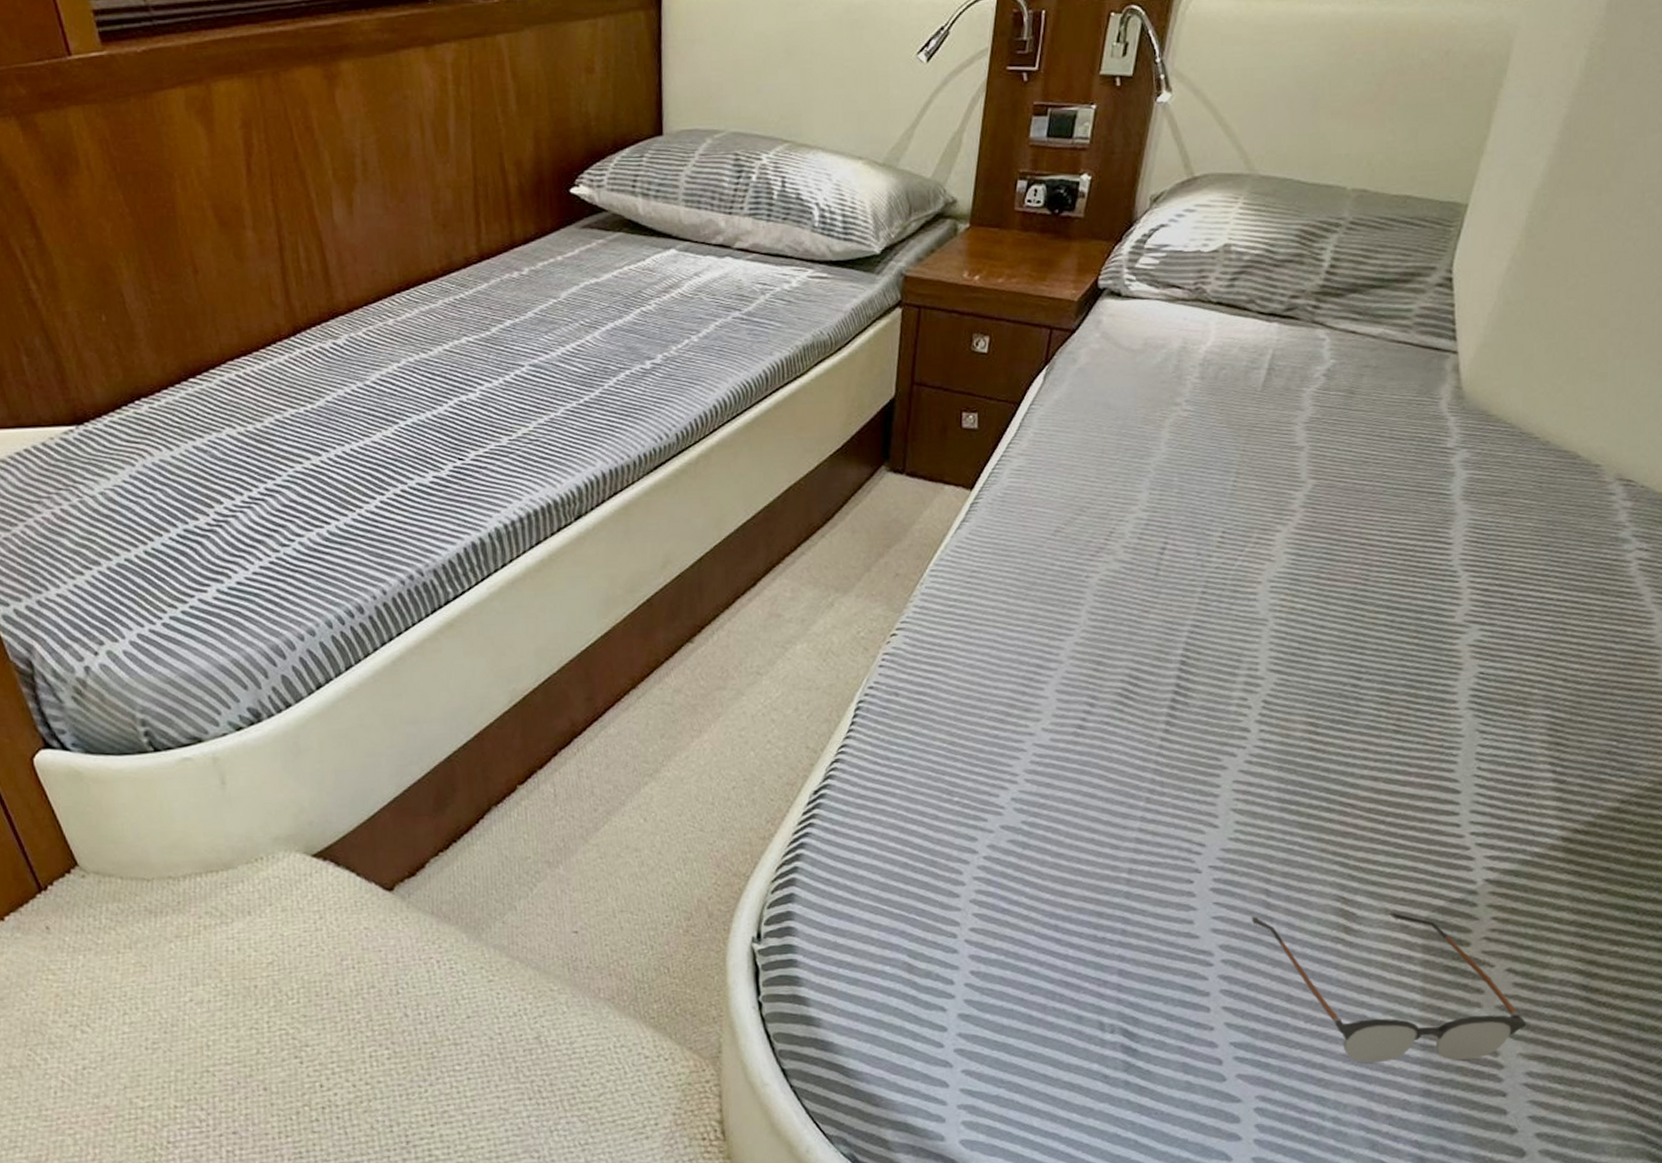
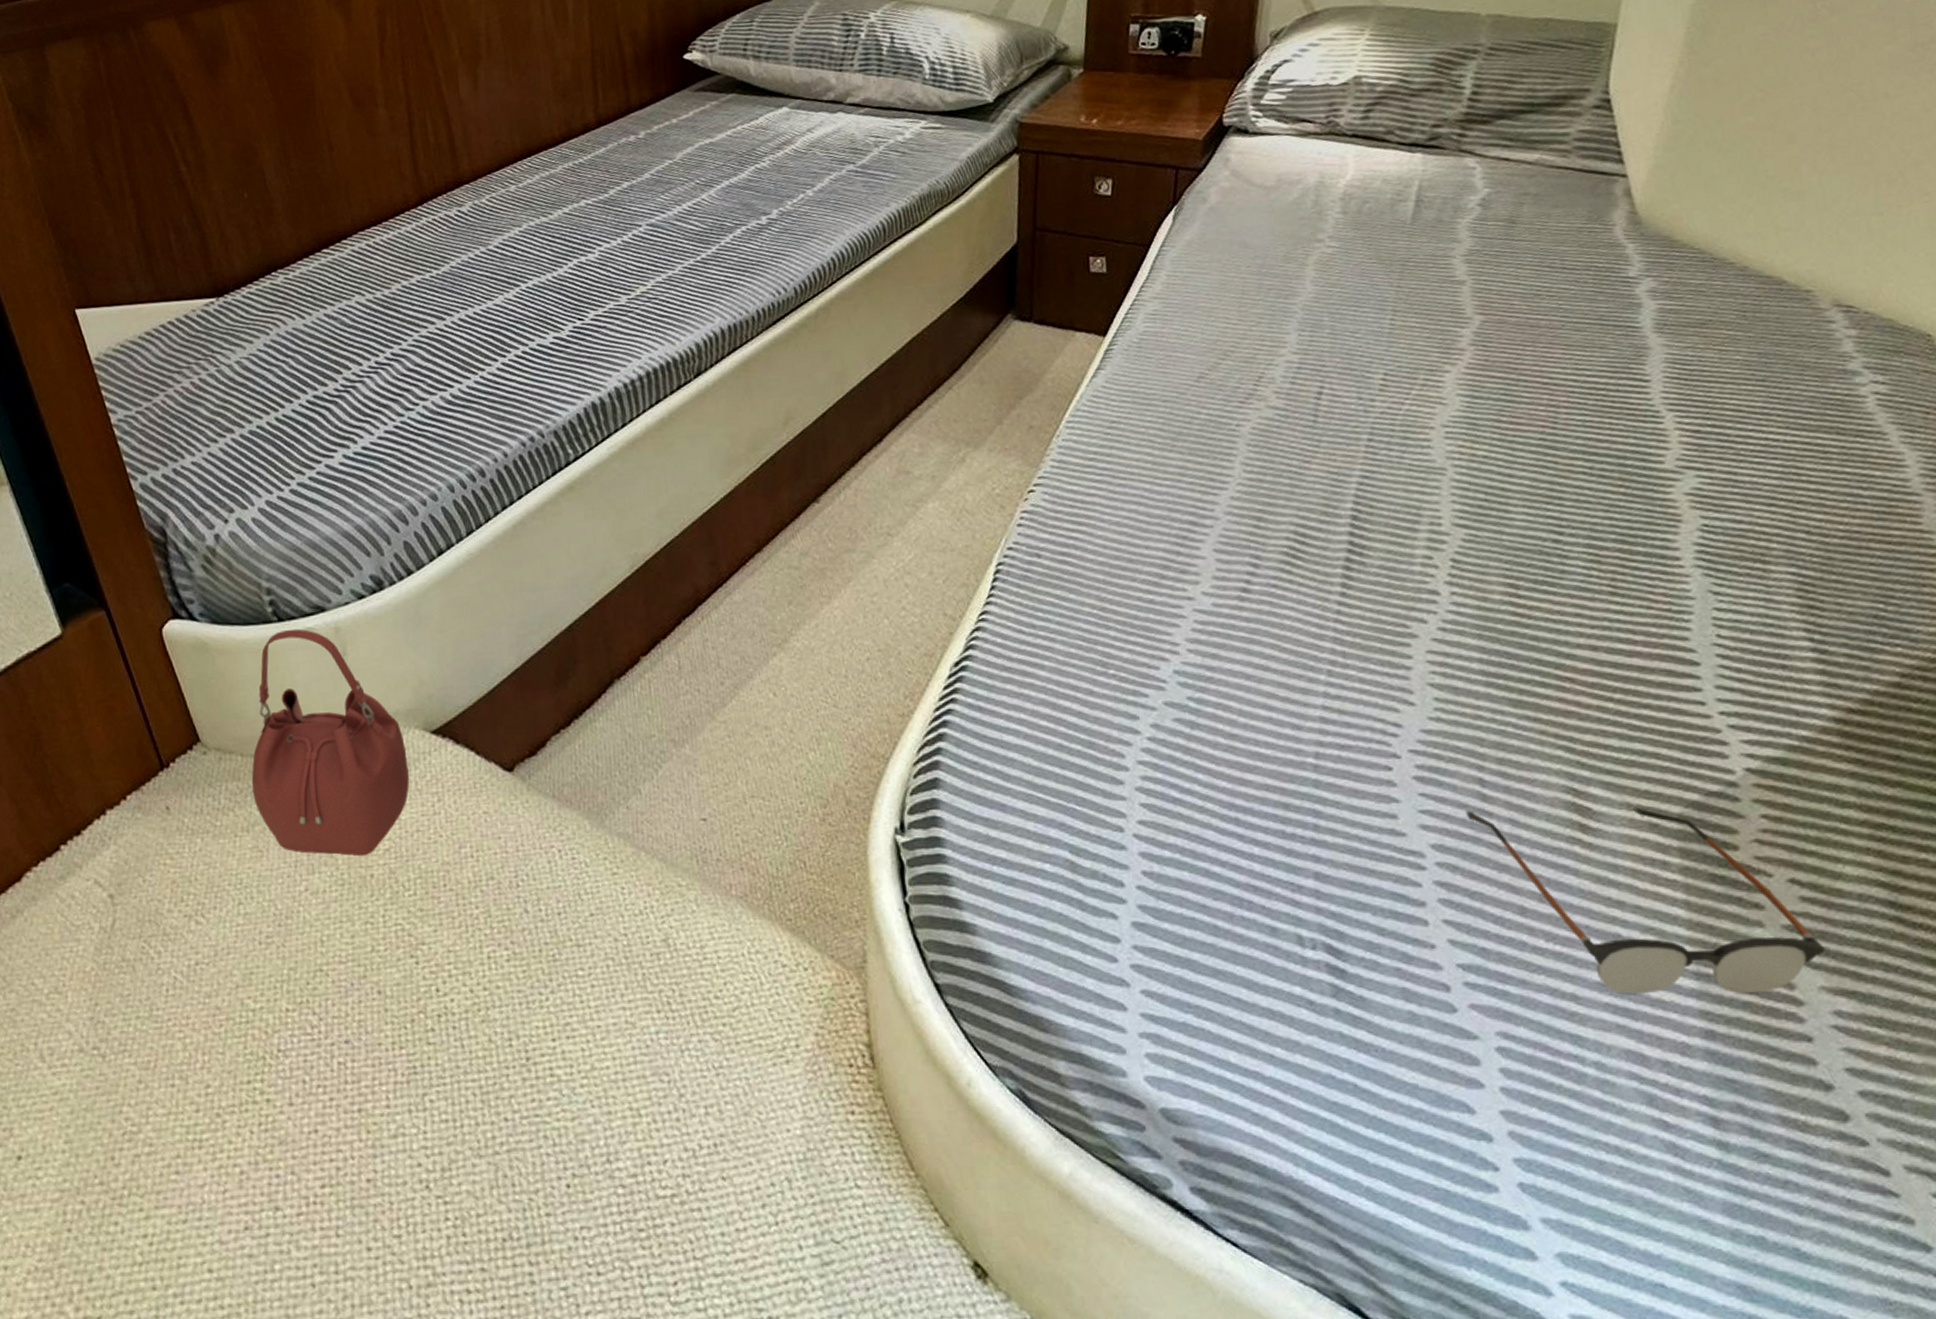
handbag: none [132,758,292,970] -> present [251,628,410,857]

